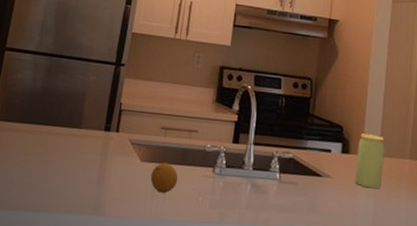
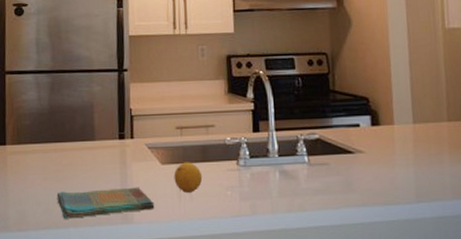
dish towel: none [32,174,128,205] -> present [57,187,155,219]
jar: present [354,133,385,189] -> none [388,101,420,158]

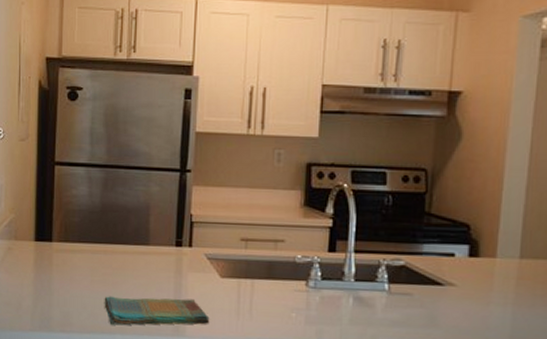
fruit: present [174,162,203,193] -> none [233,277,266,311]

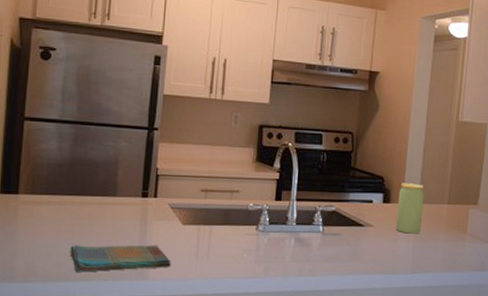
jar: none [486,232,528,297] -> present [395,183,425,234]

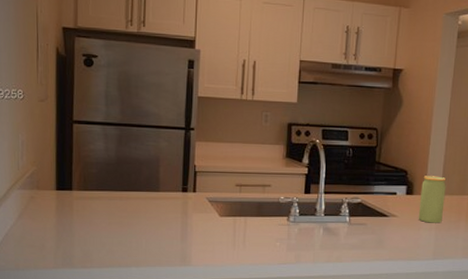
dish towel: present [70,245,171,272] -> none [120,235,211,259]

